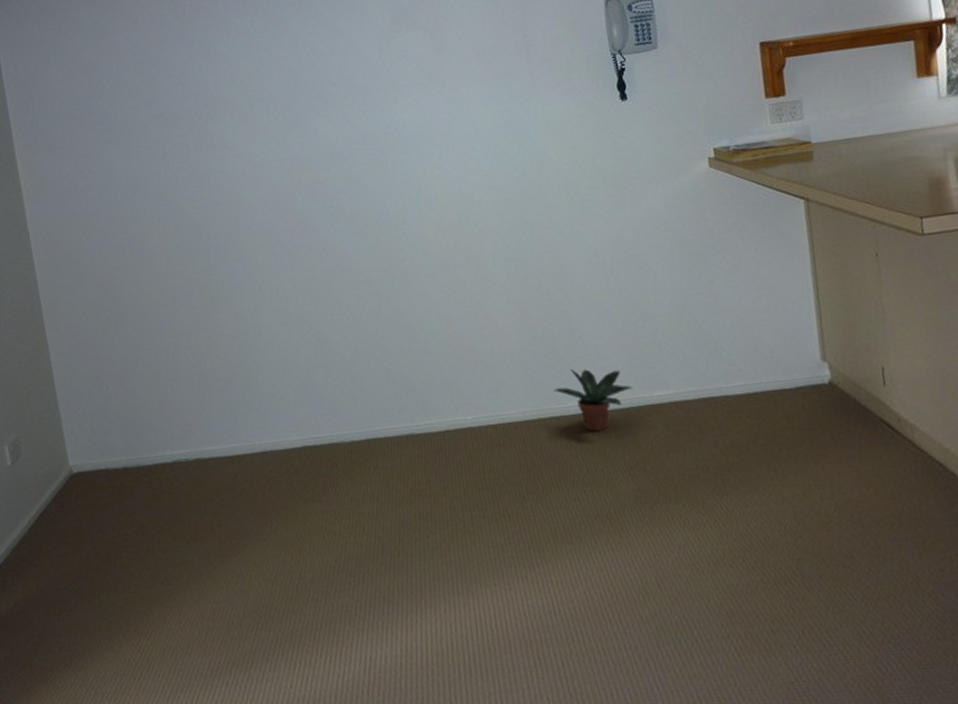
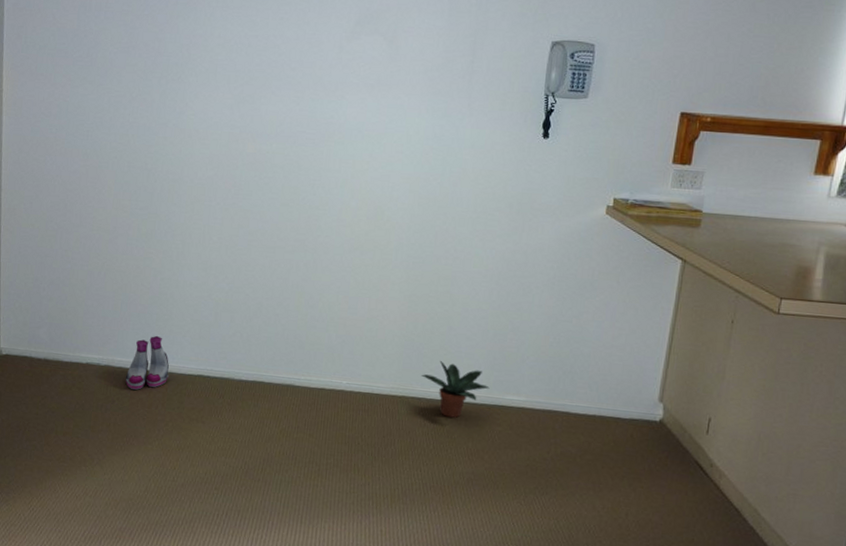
boots: none [220,411,270,481] -> present [125,335,169,390]

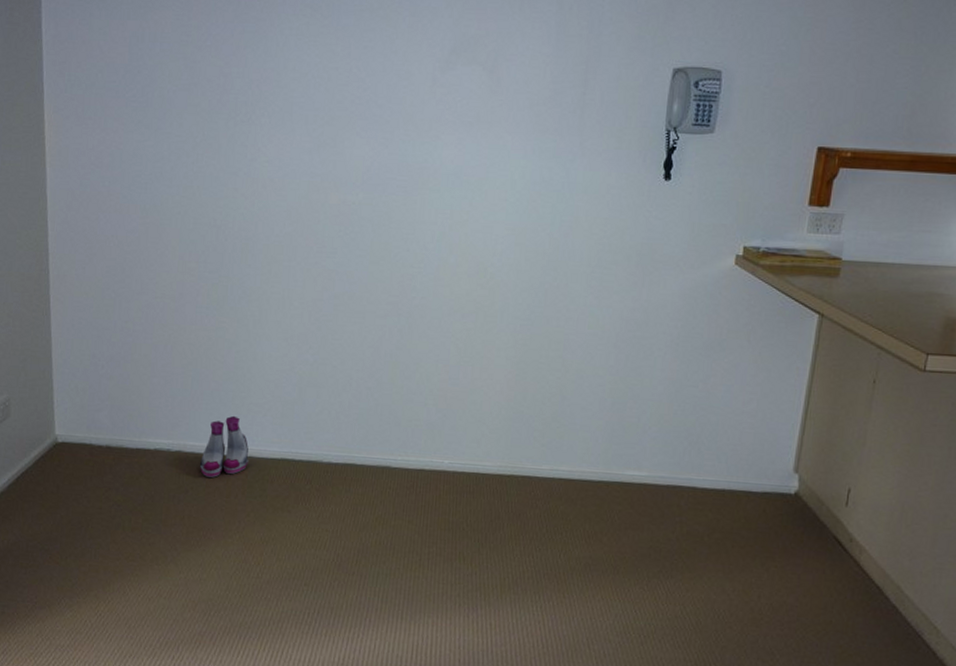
potted plant: present [421,361,490,418] -> none [532,435,608,497]

